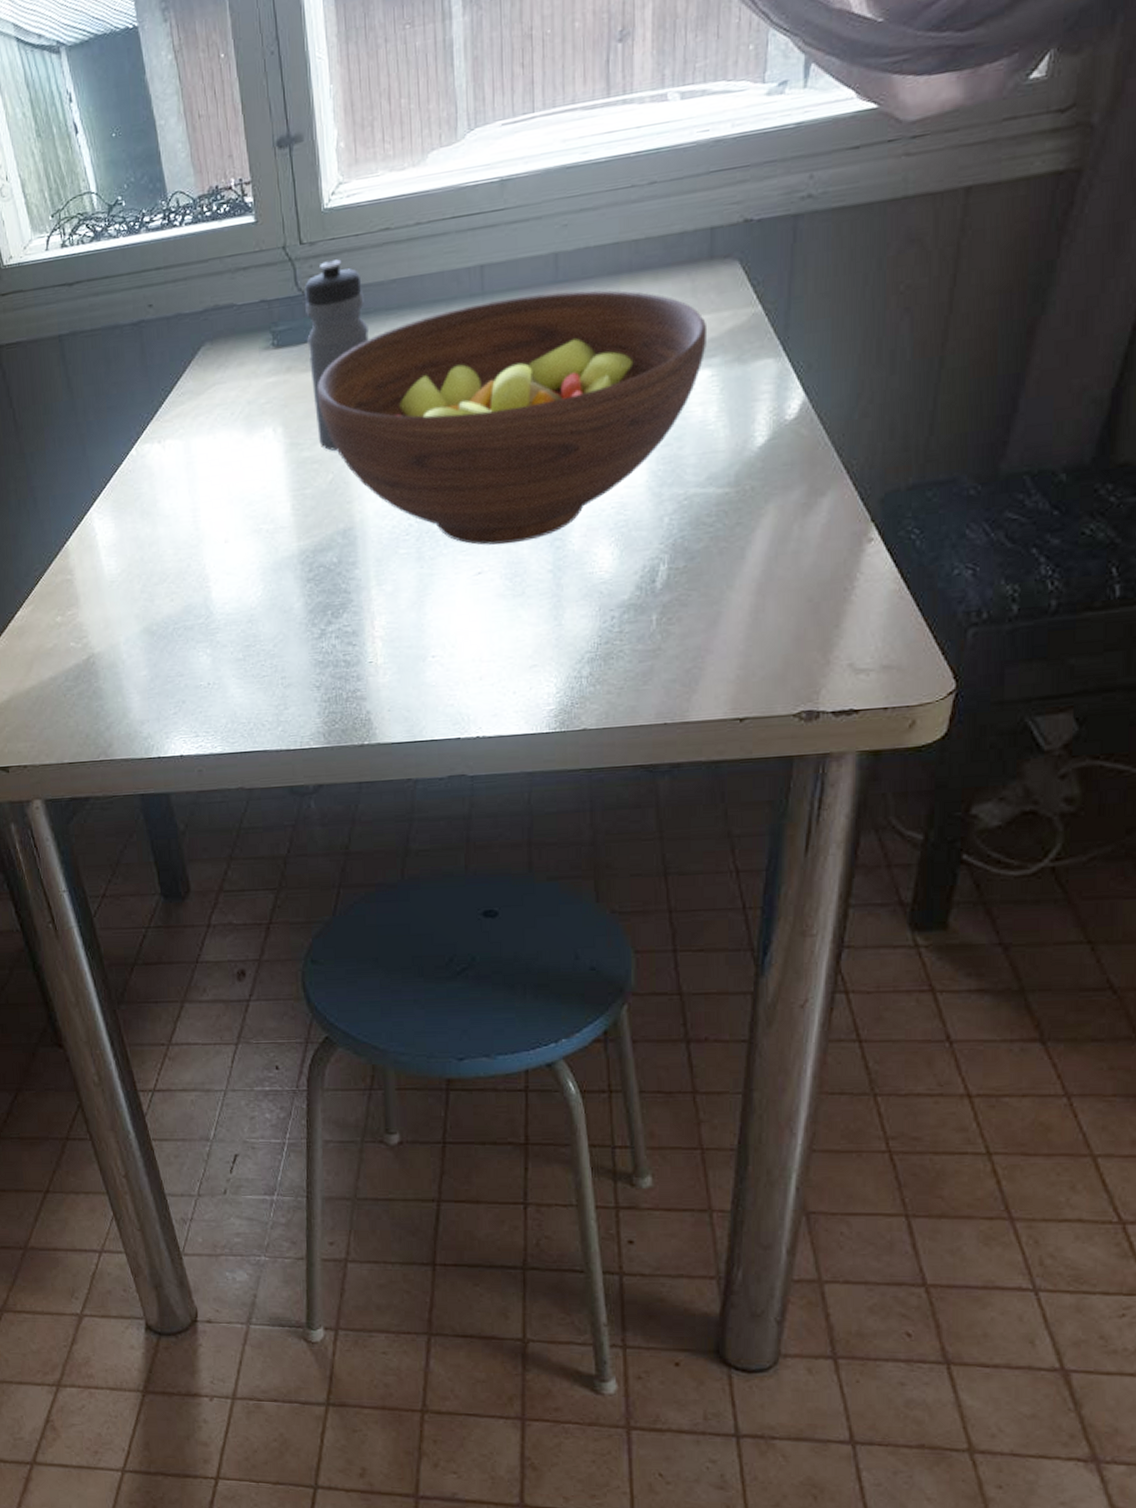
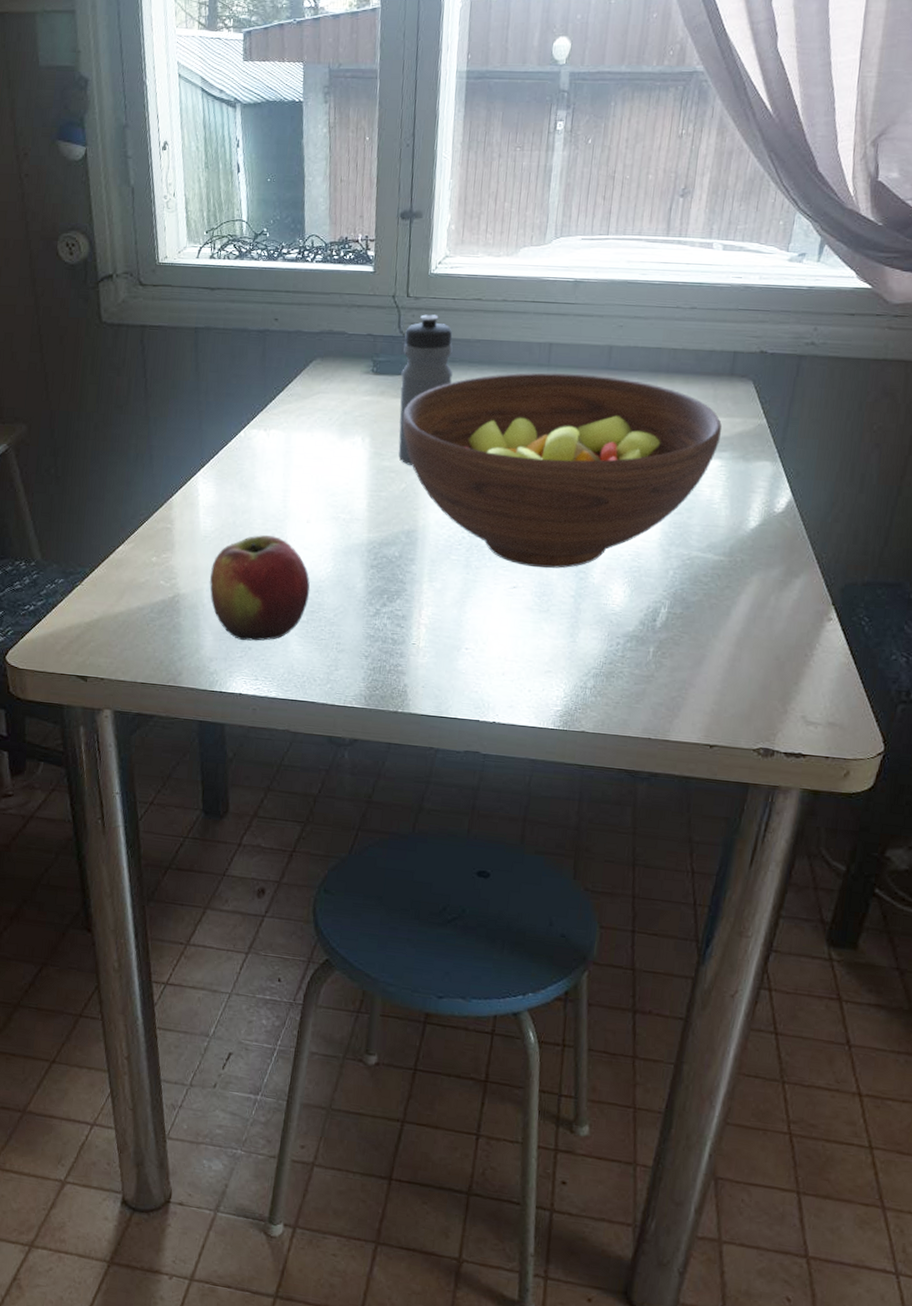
apple: none [125,566,242,694] -> present [209,535,310,641]

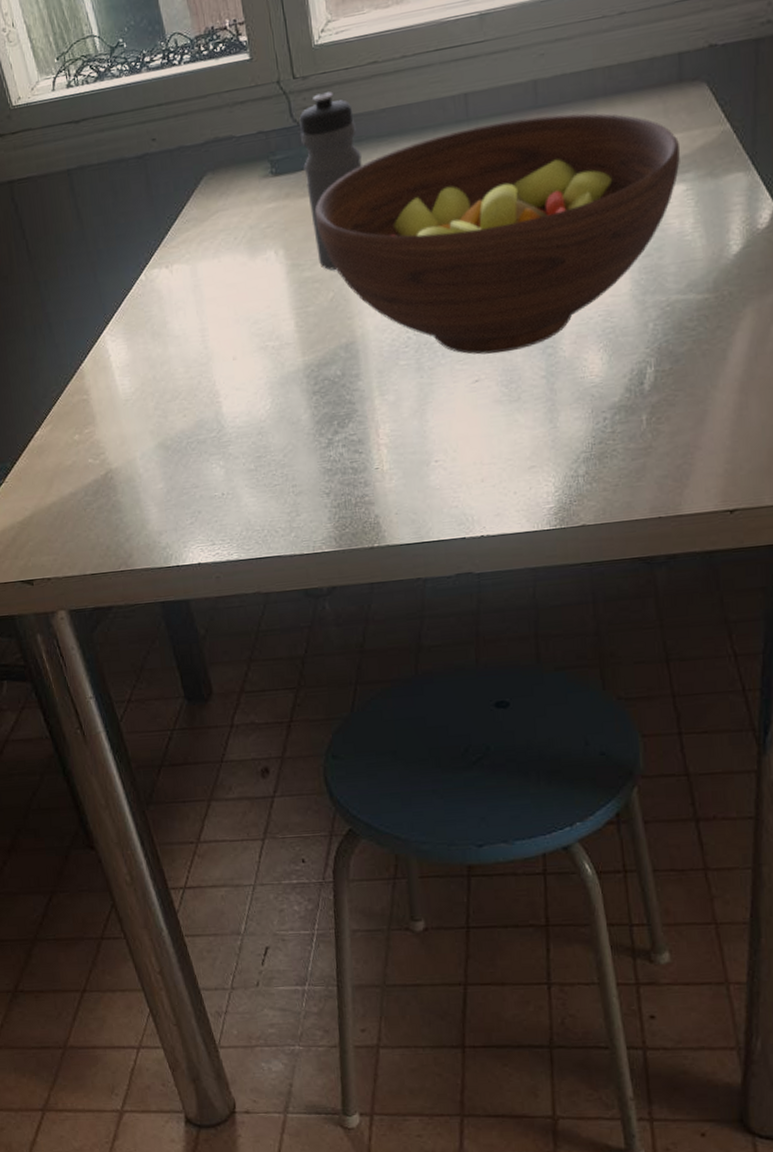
apple: present [209,535,310,641] -> none [140,383,252,505]

